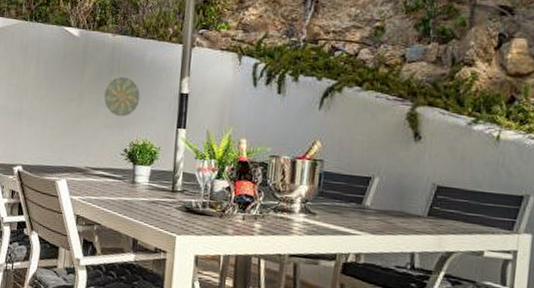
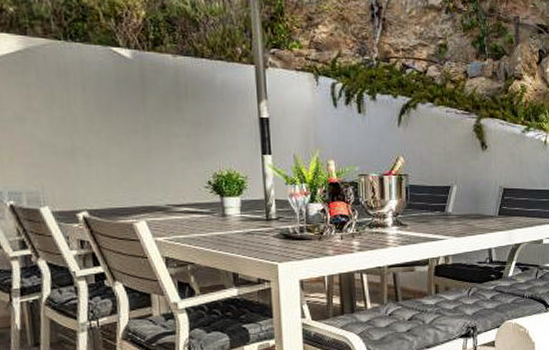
decorative plate: present [103,77,141,117] -> none [173,103,217,147]

